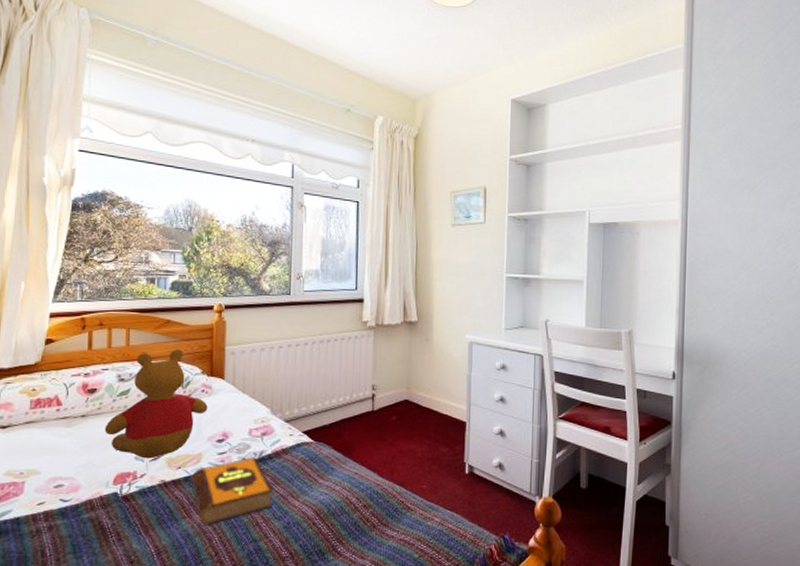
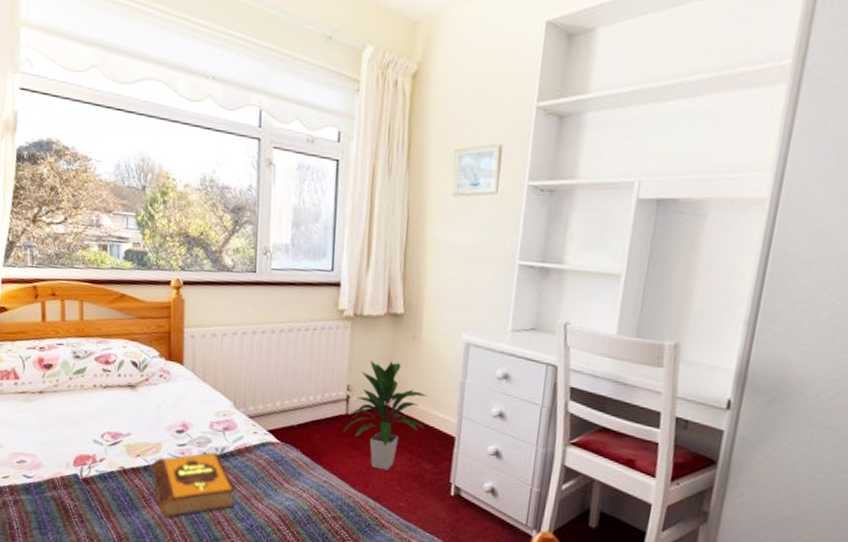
teddy bear: present [104,349,208,459] -> none [62,327,166,444]
indoor plant: none [370,361,441,457] -> present [343,360,428,471]

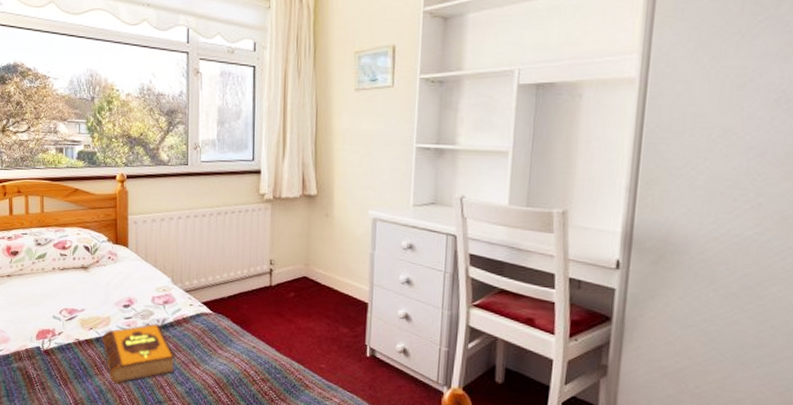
indoor plant: present [343,360,428,471] -> none [268,237,341,335]

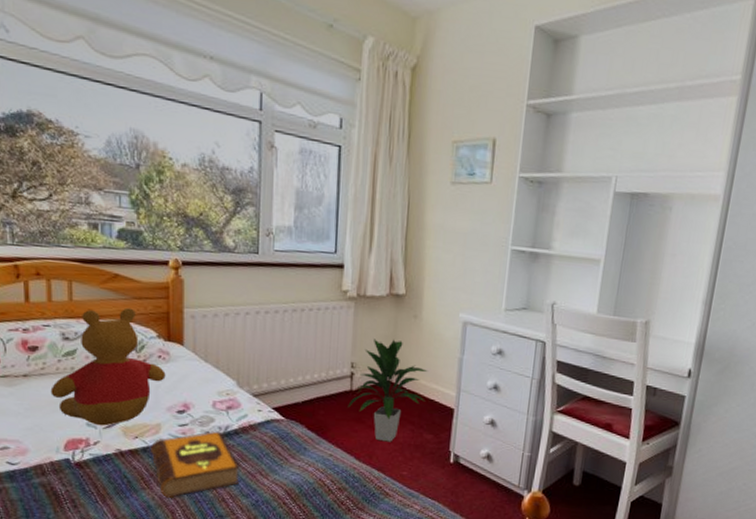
teddy bear: none [27,216,114,319] -> present [50,307,166,426]
indoor plant: none [268,237,341,335] -> present [348,339,428,442]

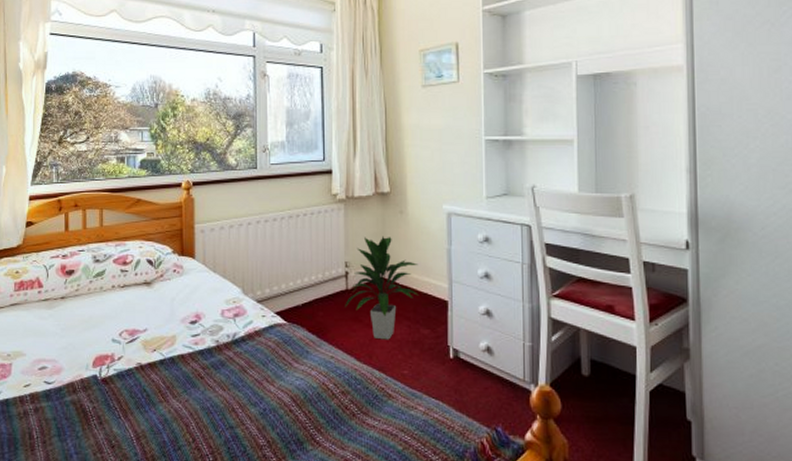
teddy bear: present [50,307,166,426] -> none [83,228,180,341]
hardback book: present [149,431,240,498] -> none [166,339,248,410]

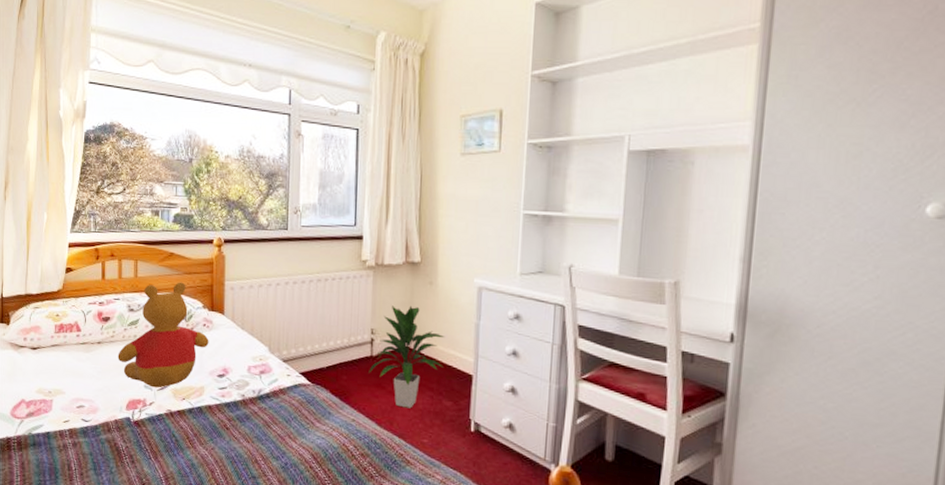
teddy bear: none [83,228,180,341] -> present [118,282,209,388]

